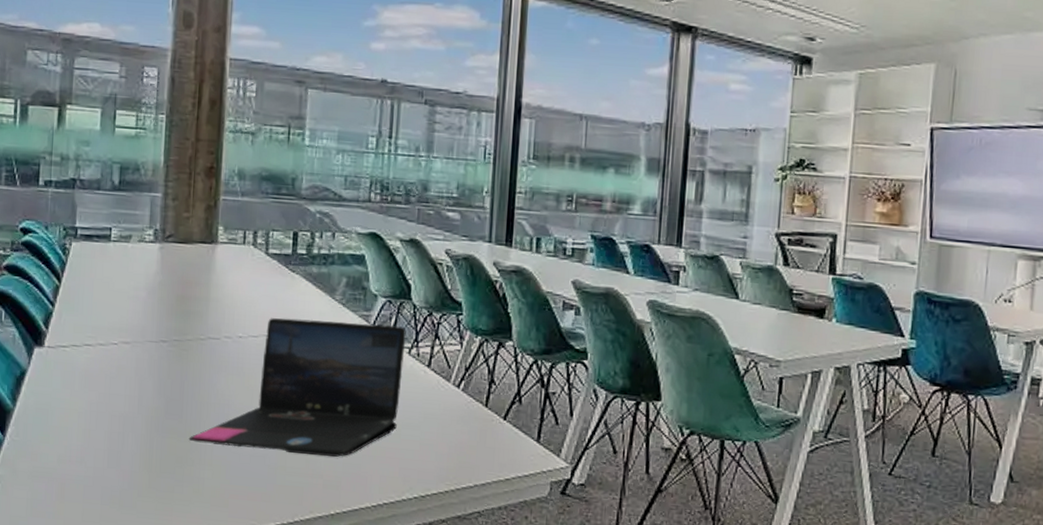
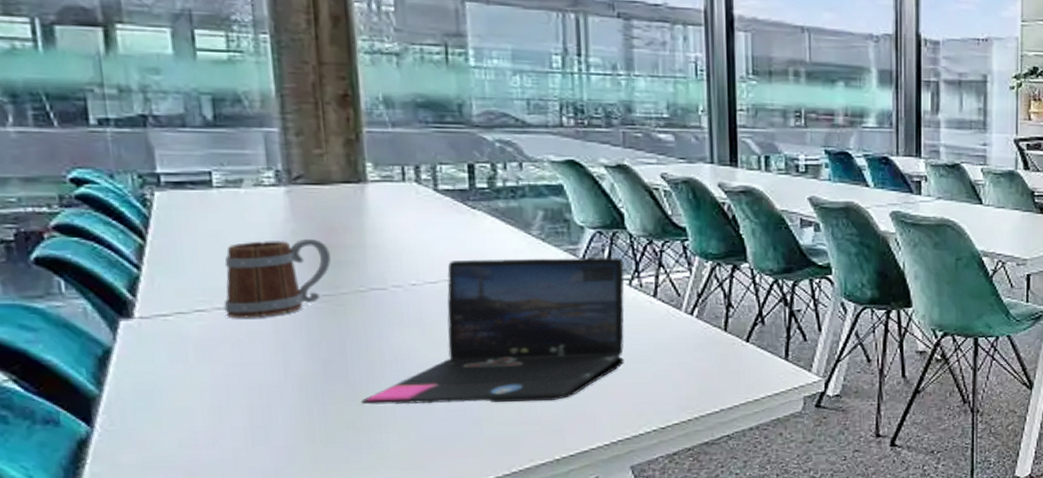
mug: none [104,289,183,356] -> present [223,238,331,319]

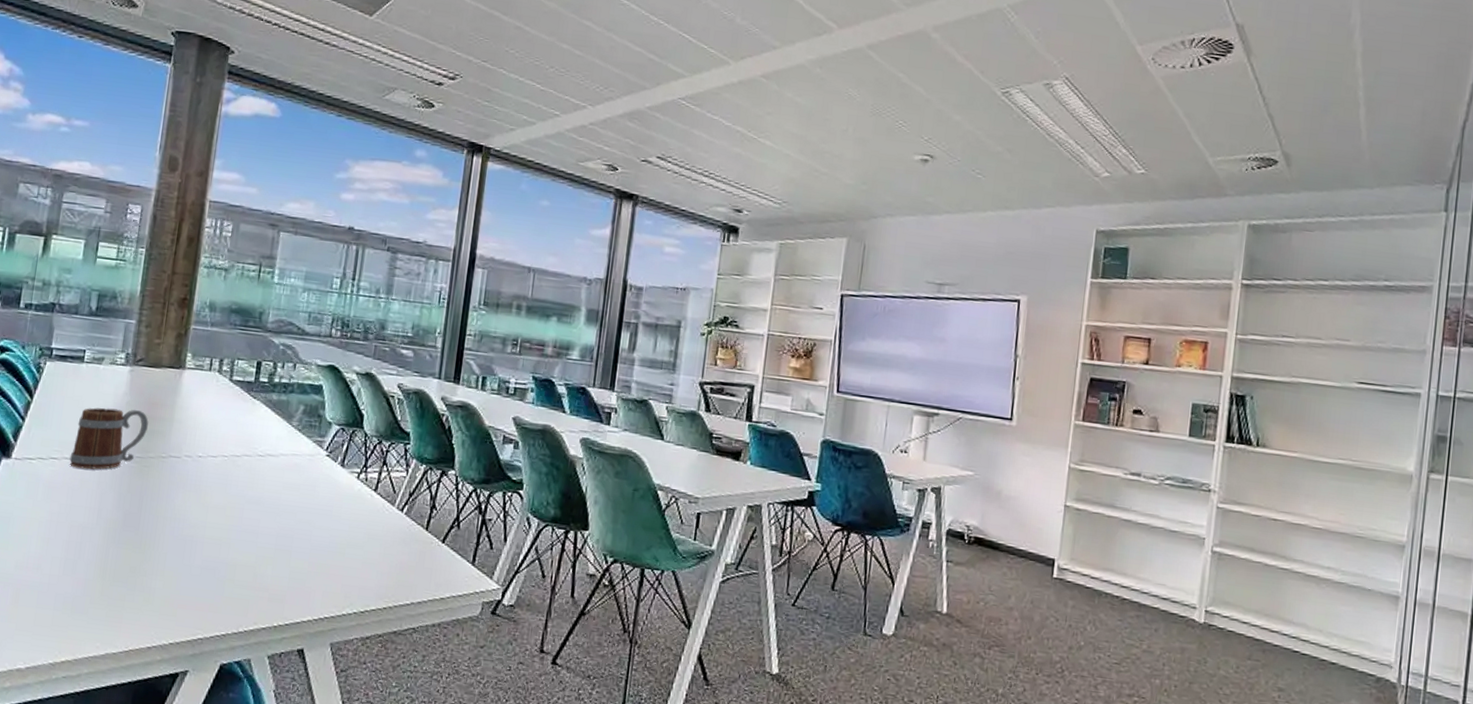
laptop: present [361,257,625,405] -> none [143,440,357,573]

